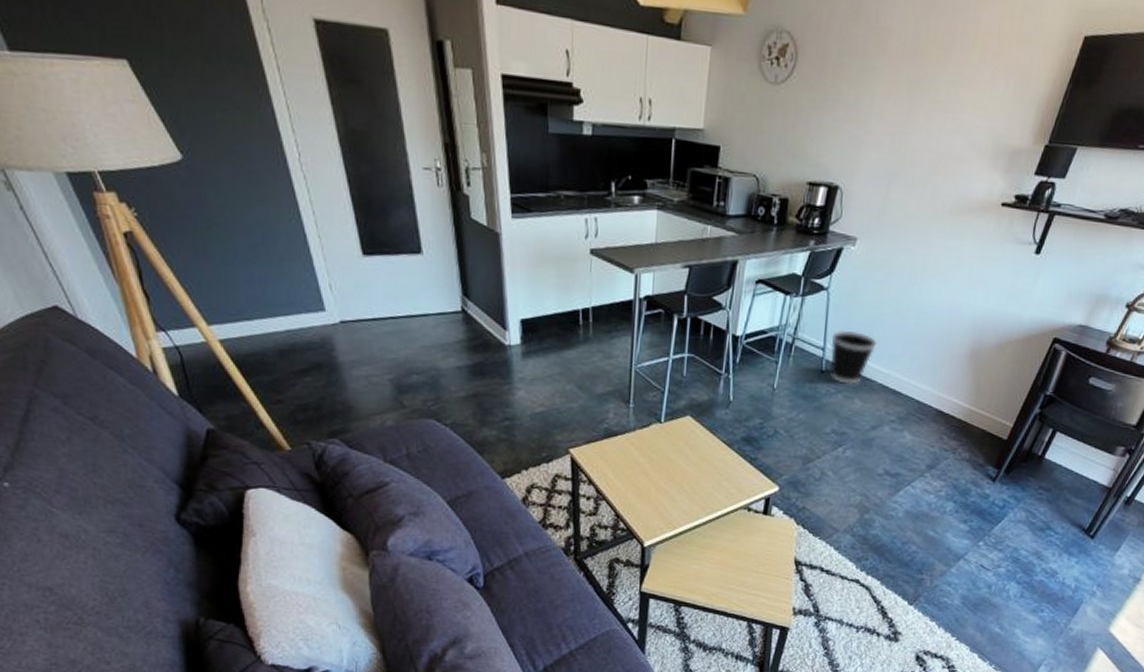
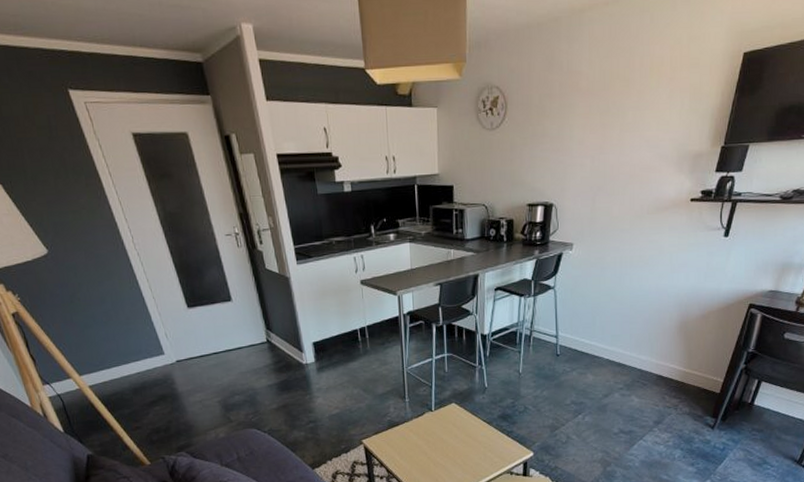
wastebasket: present [830,329,877,385] -> none [562,319,600,363]

